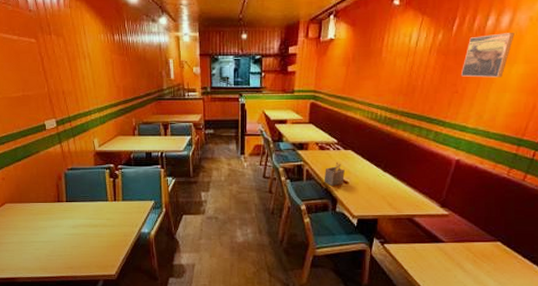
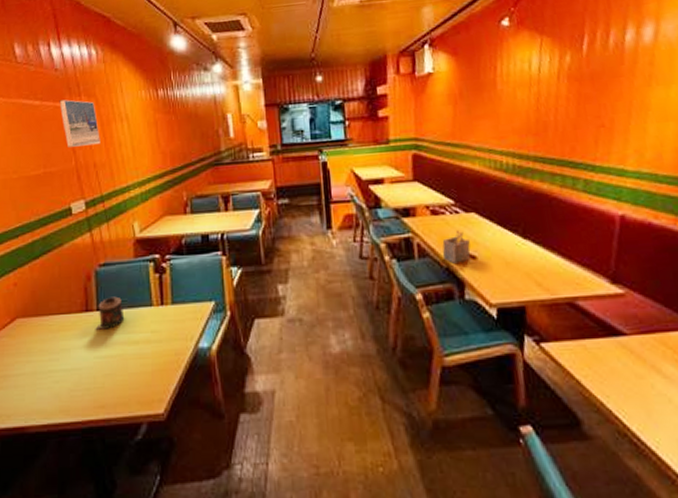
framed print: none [33,37,68,76] -> present [59,99,100,147]
candle: none [65,192,87,216] -> present [95,296,125,331]
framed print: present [460,33,515,78] -> none [603,47,664,106]

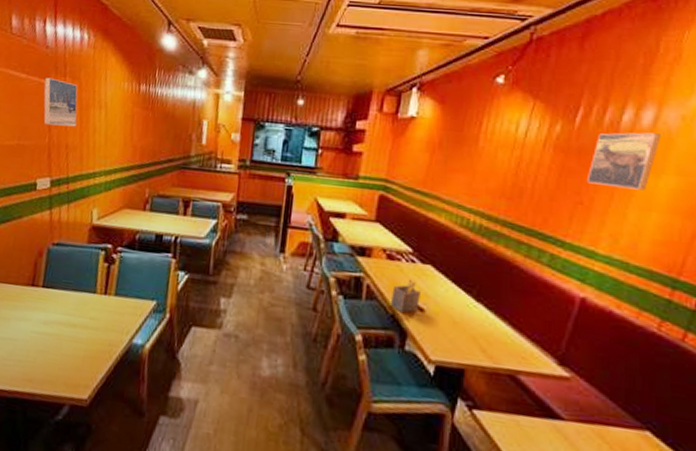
candle: present [95,296,125,331] -> none [37,276,68,308]
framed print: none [603,47,664,106] -> present [586,132,661,191]

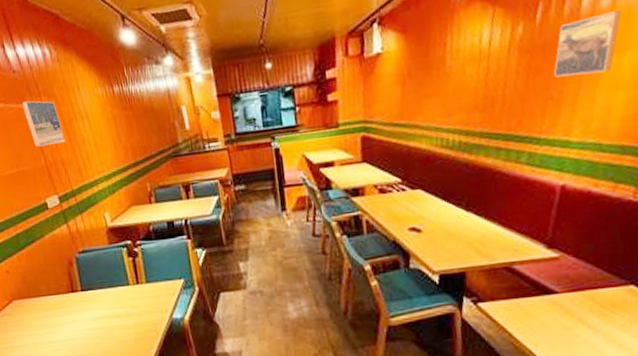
napkin holder: present [390,279,420,313] -> none [389,206,416,237]

